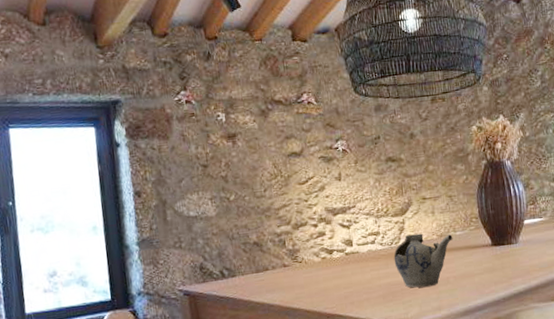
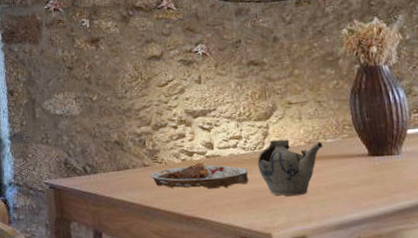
plate: none [291,259,385,287] -> present [151,162,249,189]

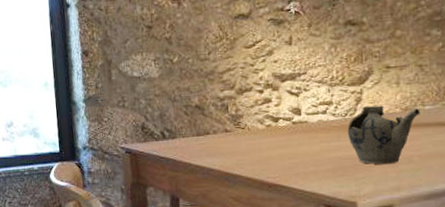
plate: present [151,162,249,189] -> none [232,128,337,156]

